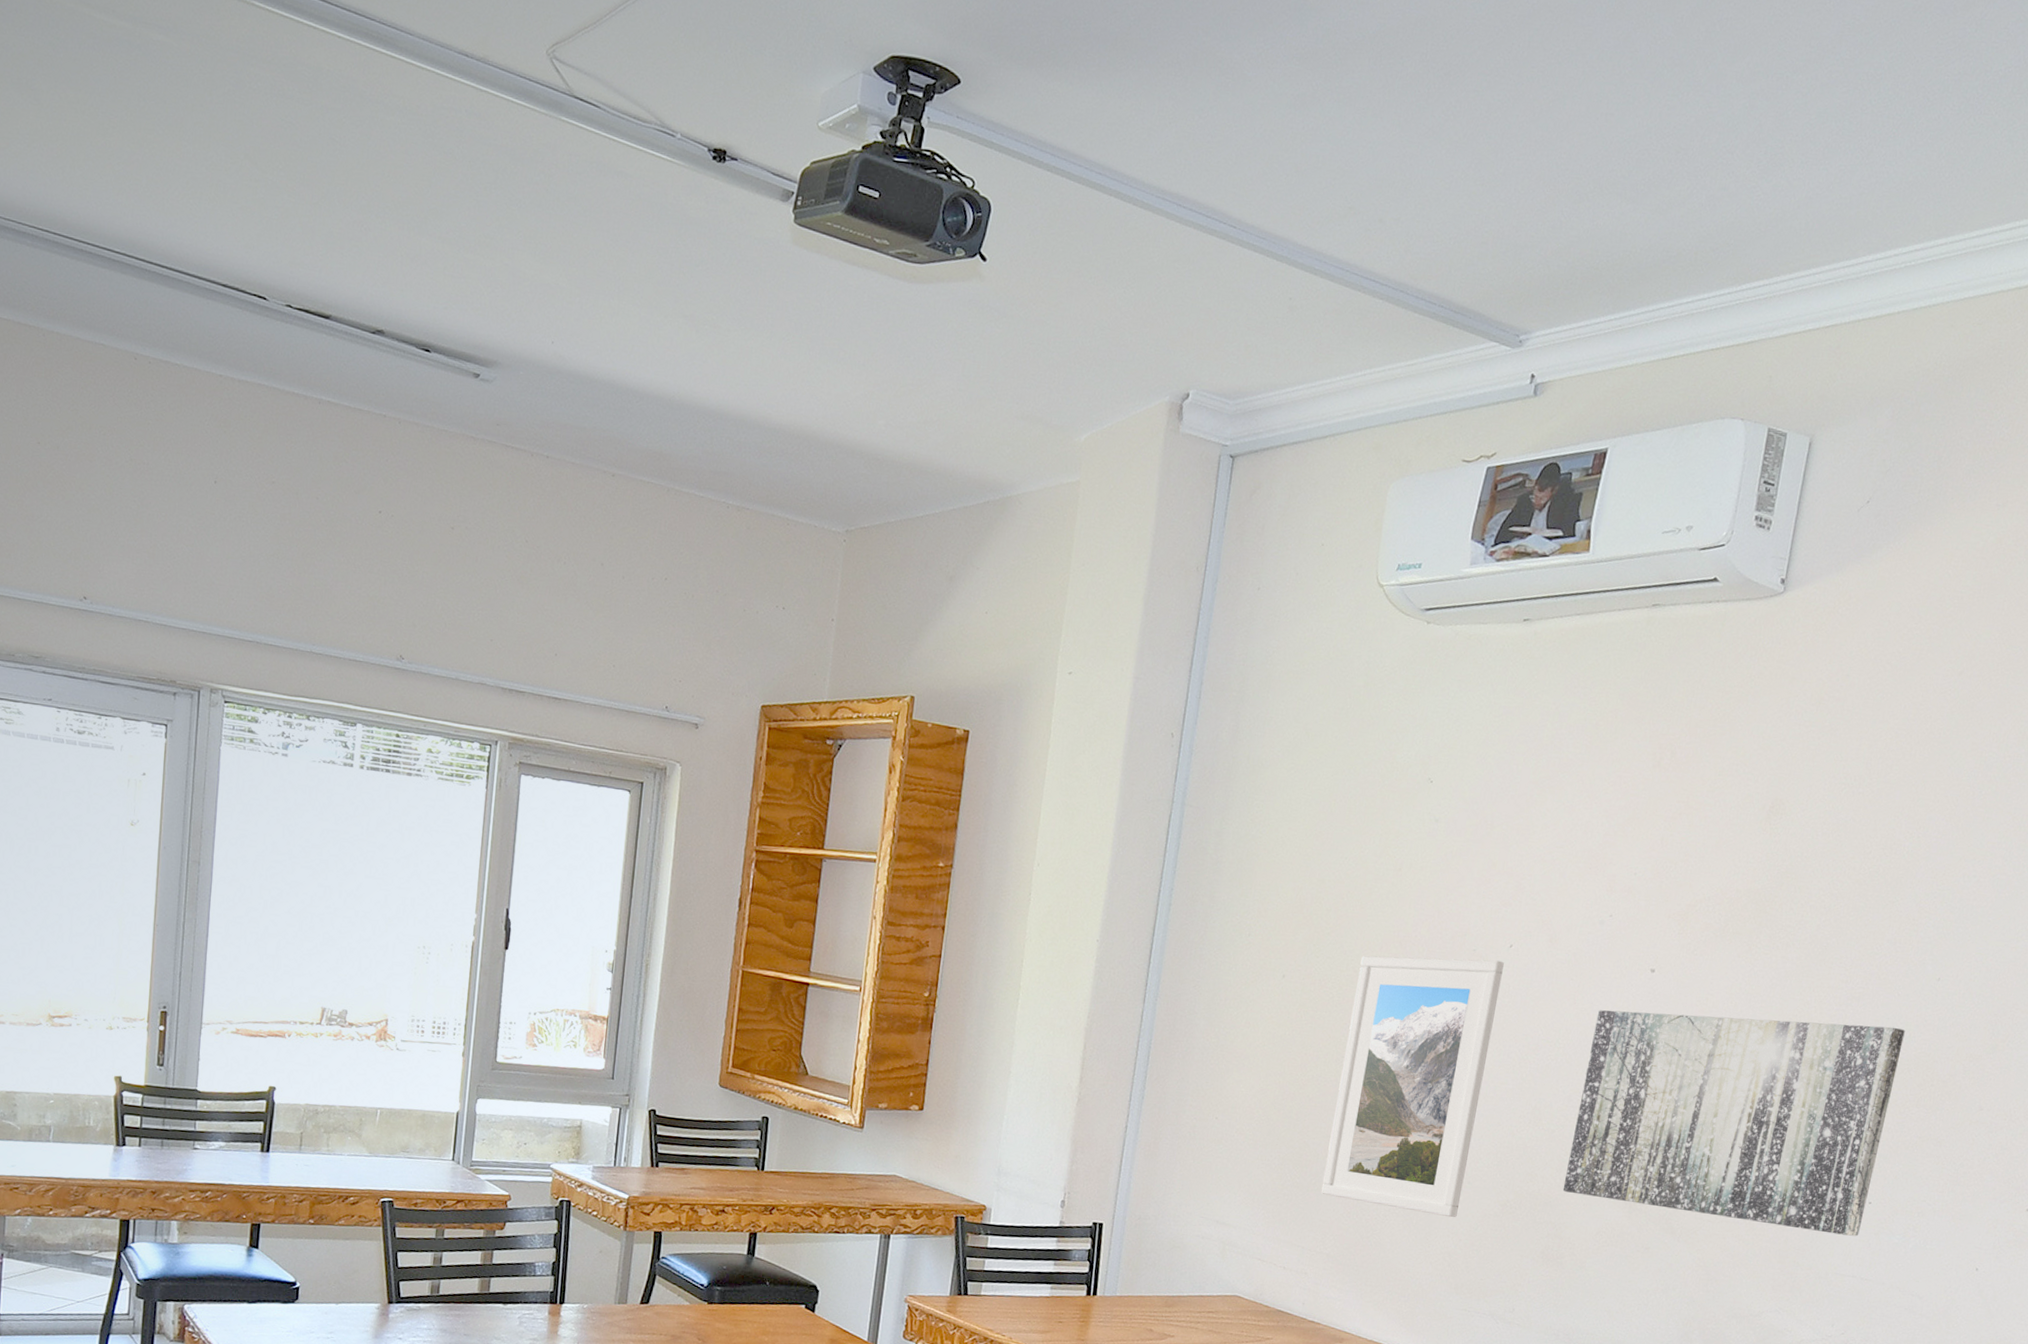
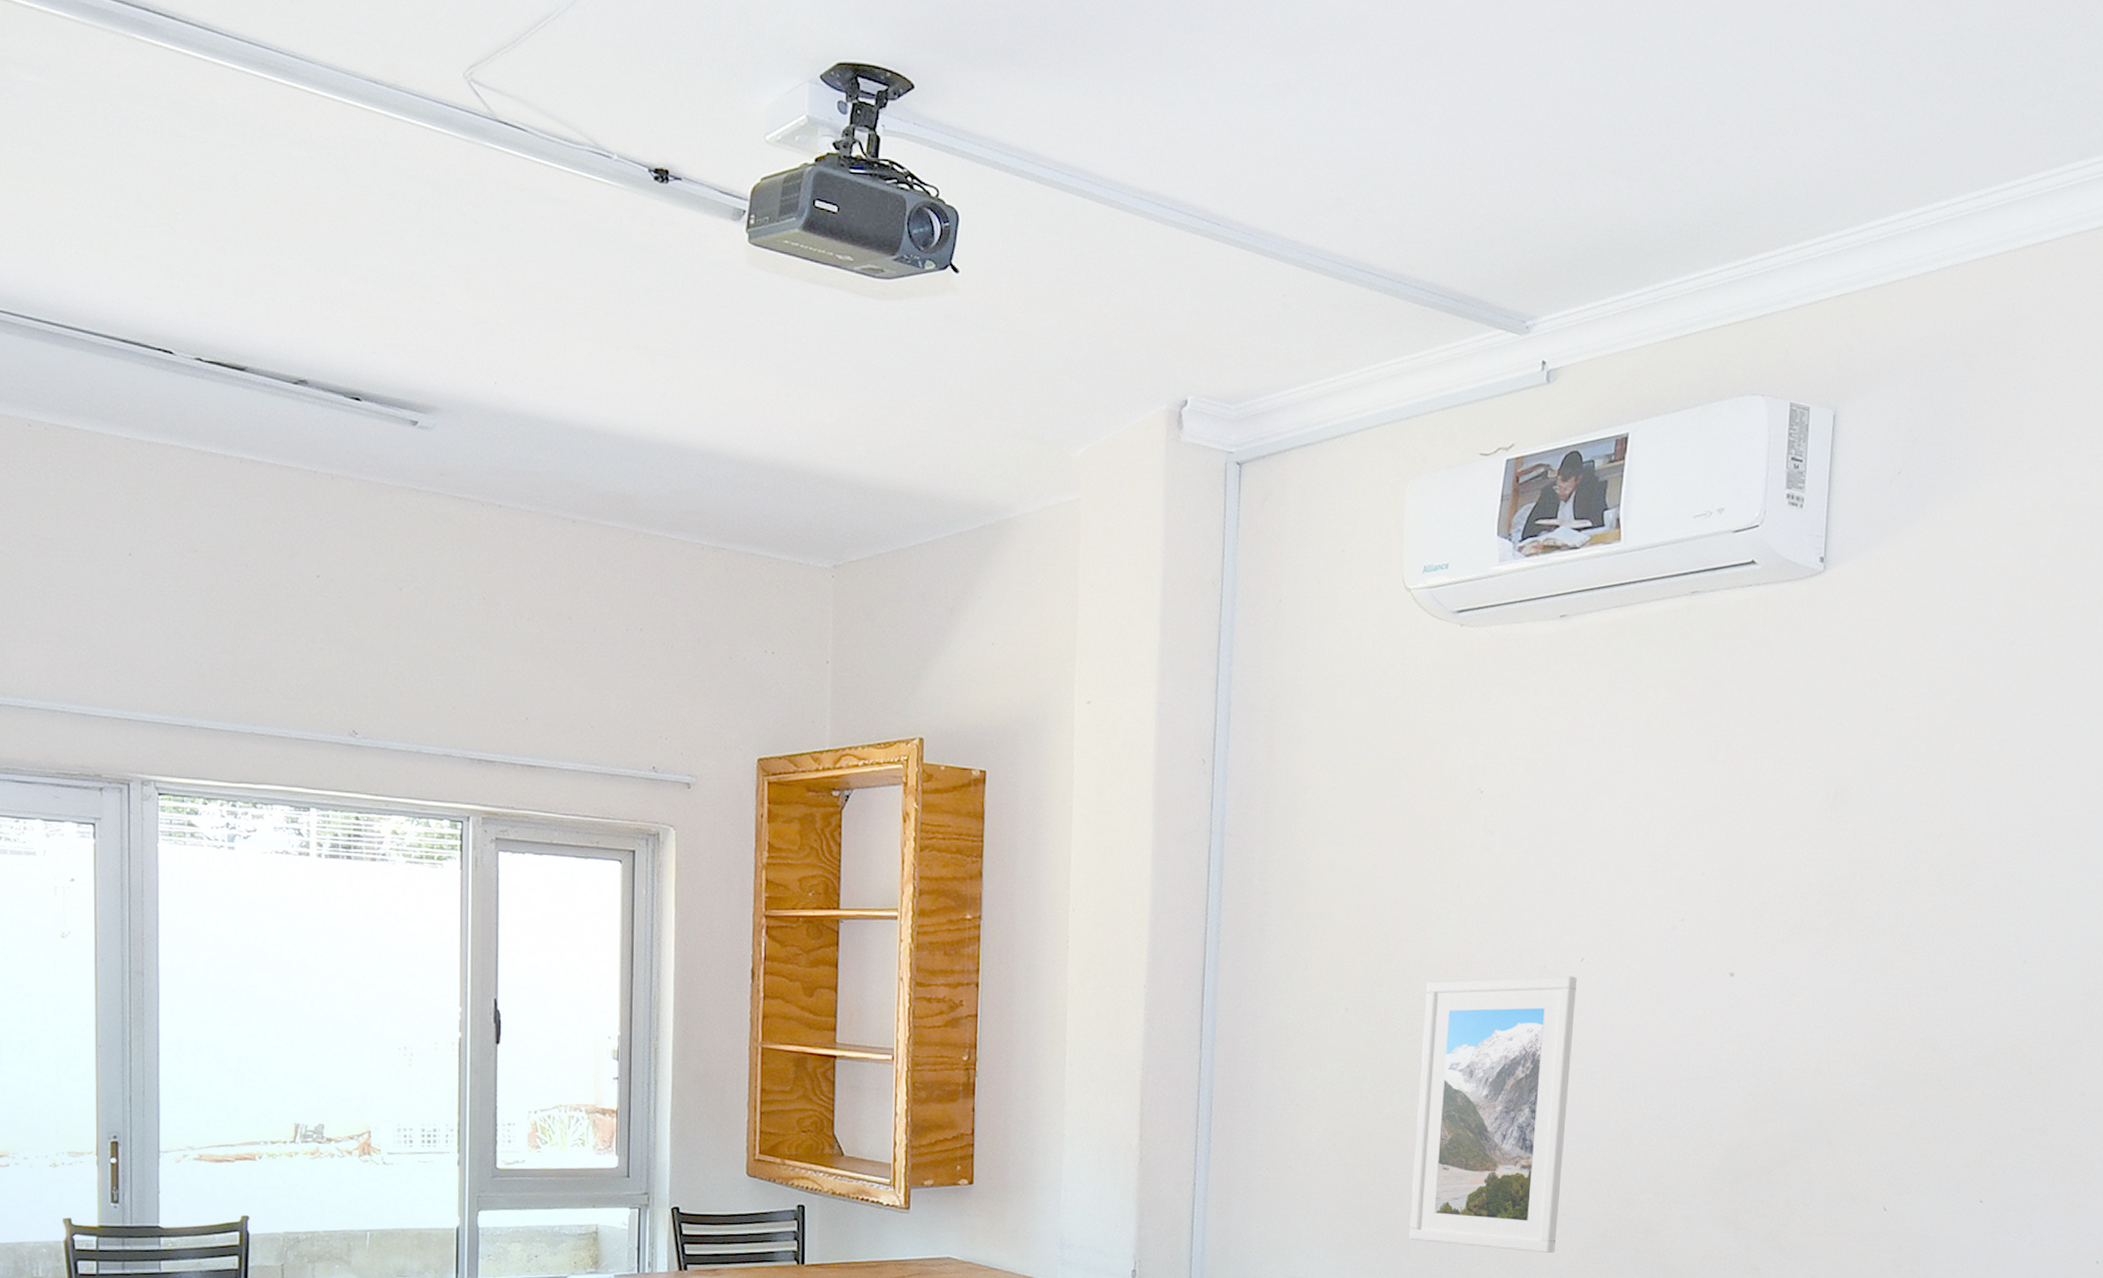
wall art: present [1562,1010,1905,1237] -> none [1662,1015,1997,1238]

